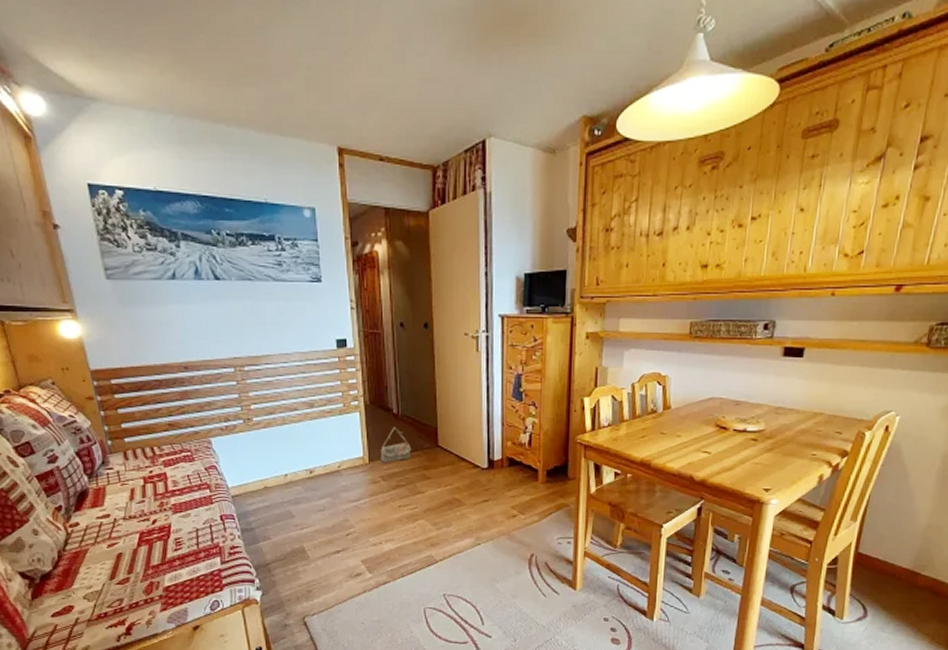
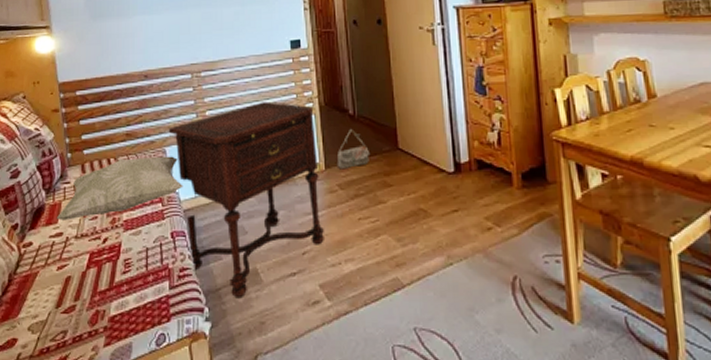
decorative pillow: none [103,446,231,504] -> present [57,156,183,221]
side table: none [212,398,367,572] -> present [168,101,324,299]

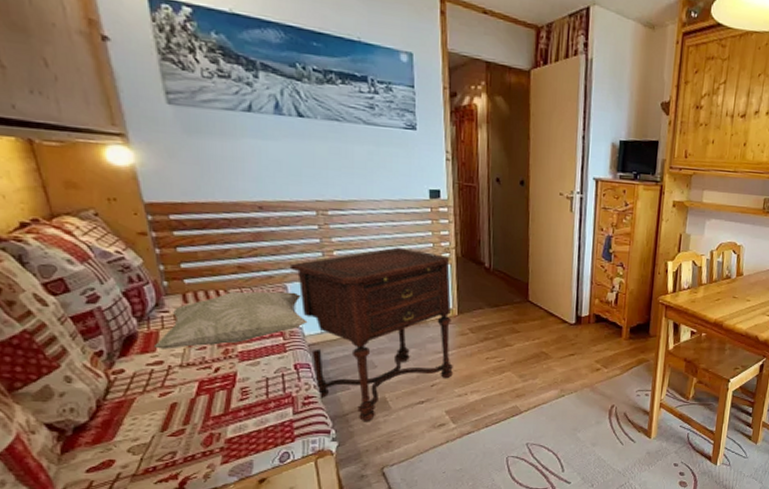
bag: present [337,129,371,170] -> none [470,281,502,316]

